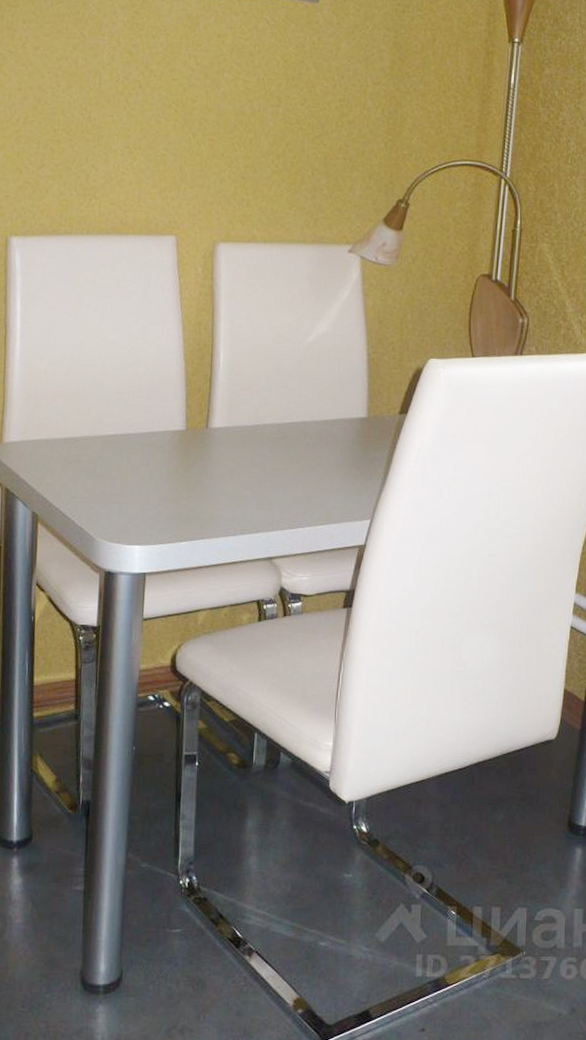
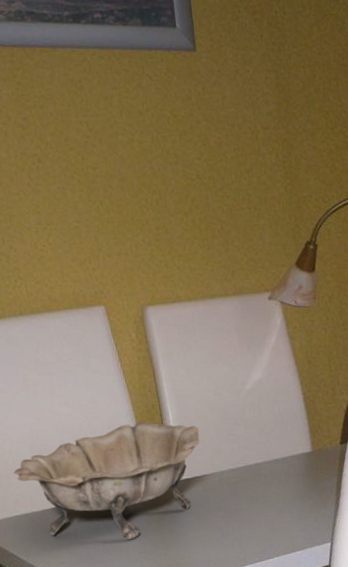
decorative bowl: none [44,360,250,484] -> present [13,421,200,540]

